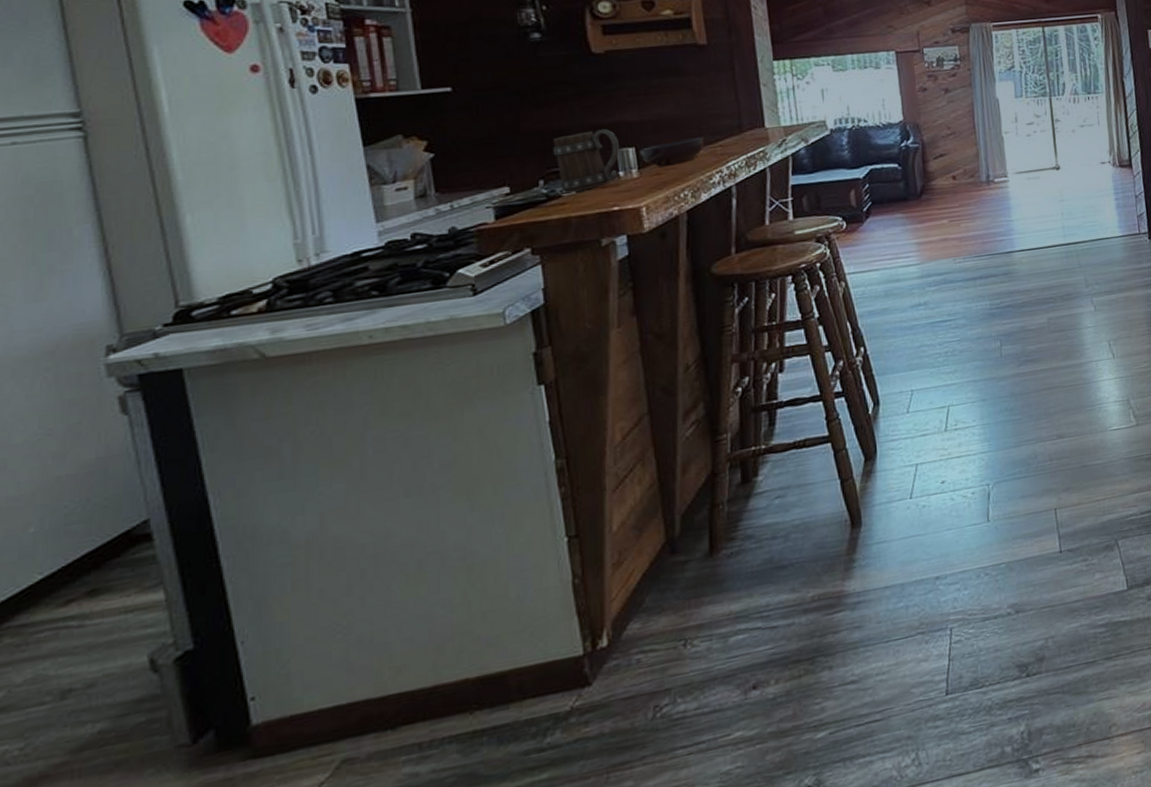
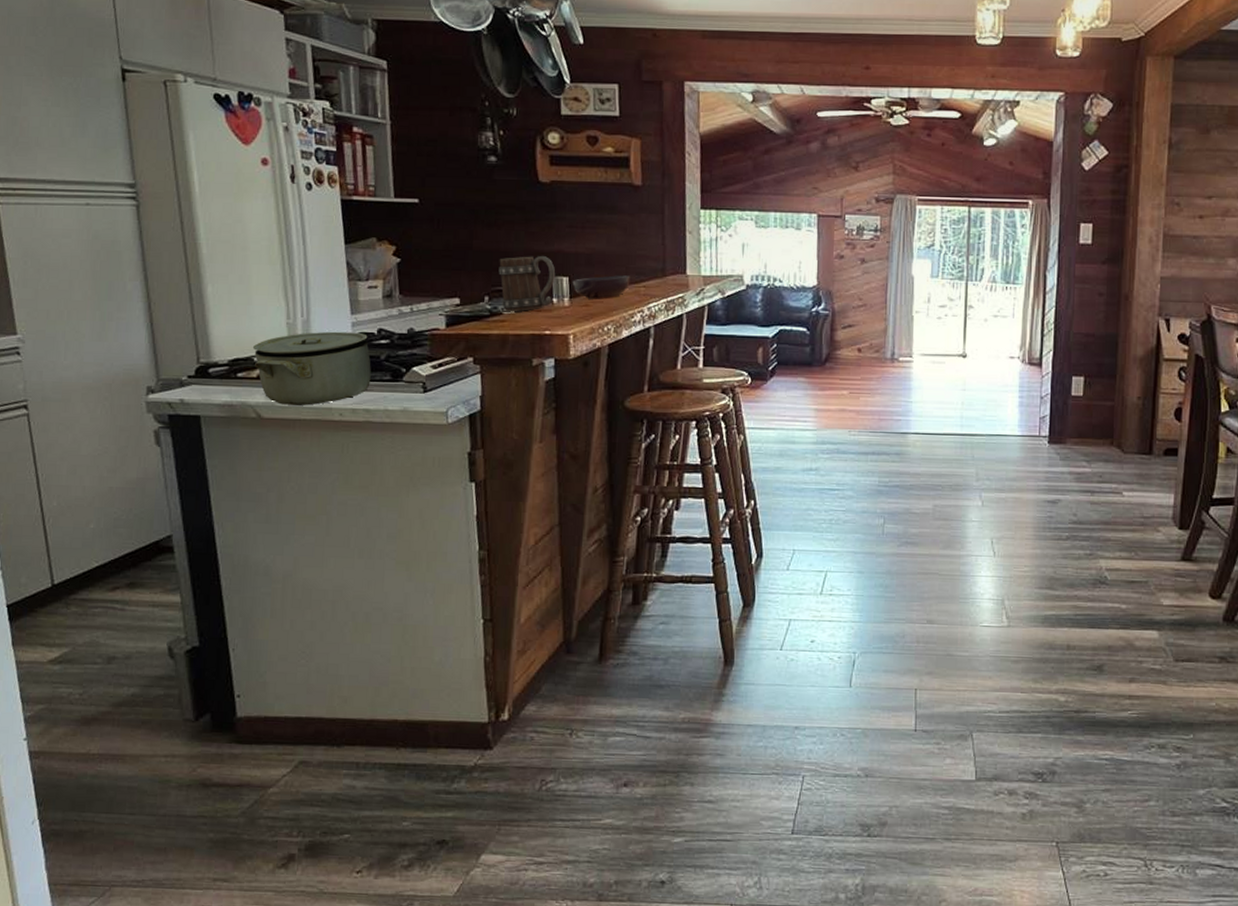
cooking pot: none [249,241,406,338] -> present [252,331,371,406]

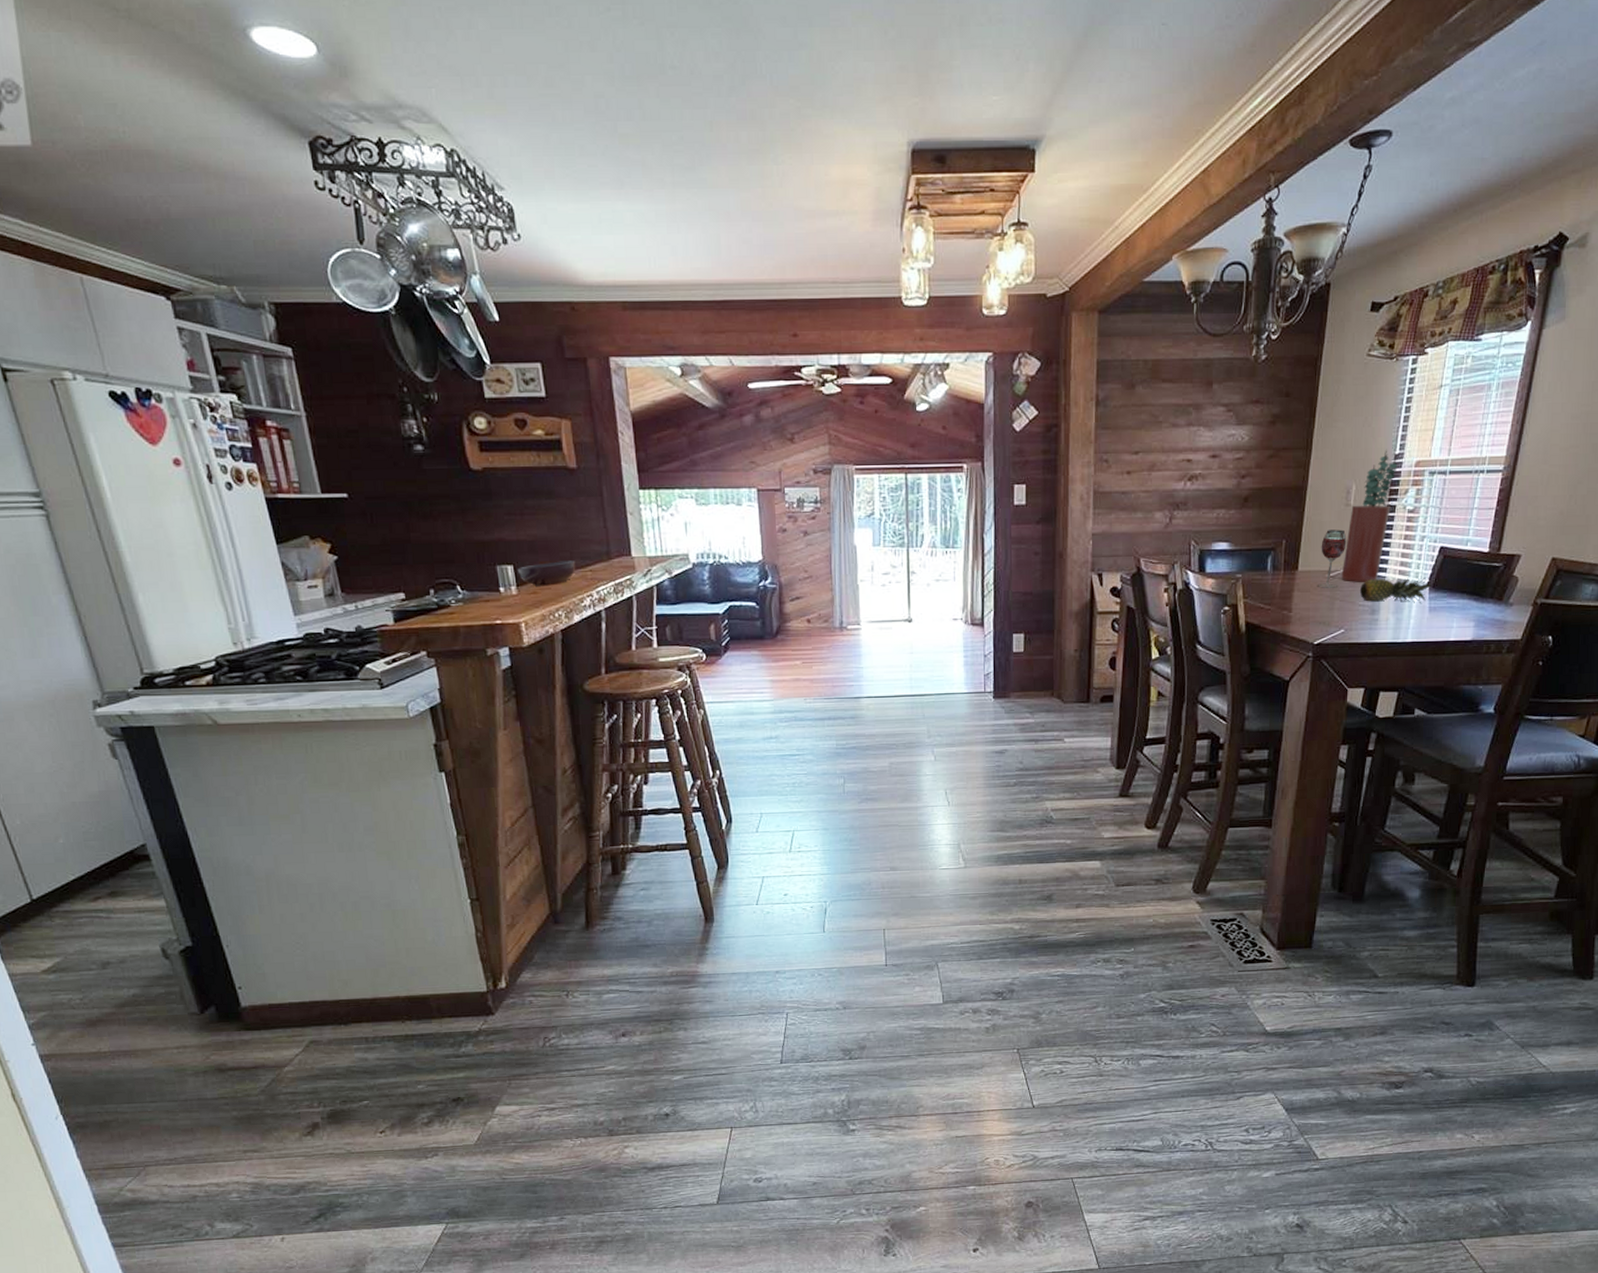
cooking pot: present [252,331,371,406] -> none [196,633,325,710]
beer mug: present [498,256,556,312] -> none [439,546,500,604]

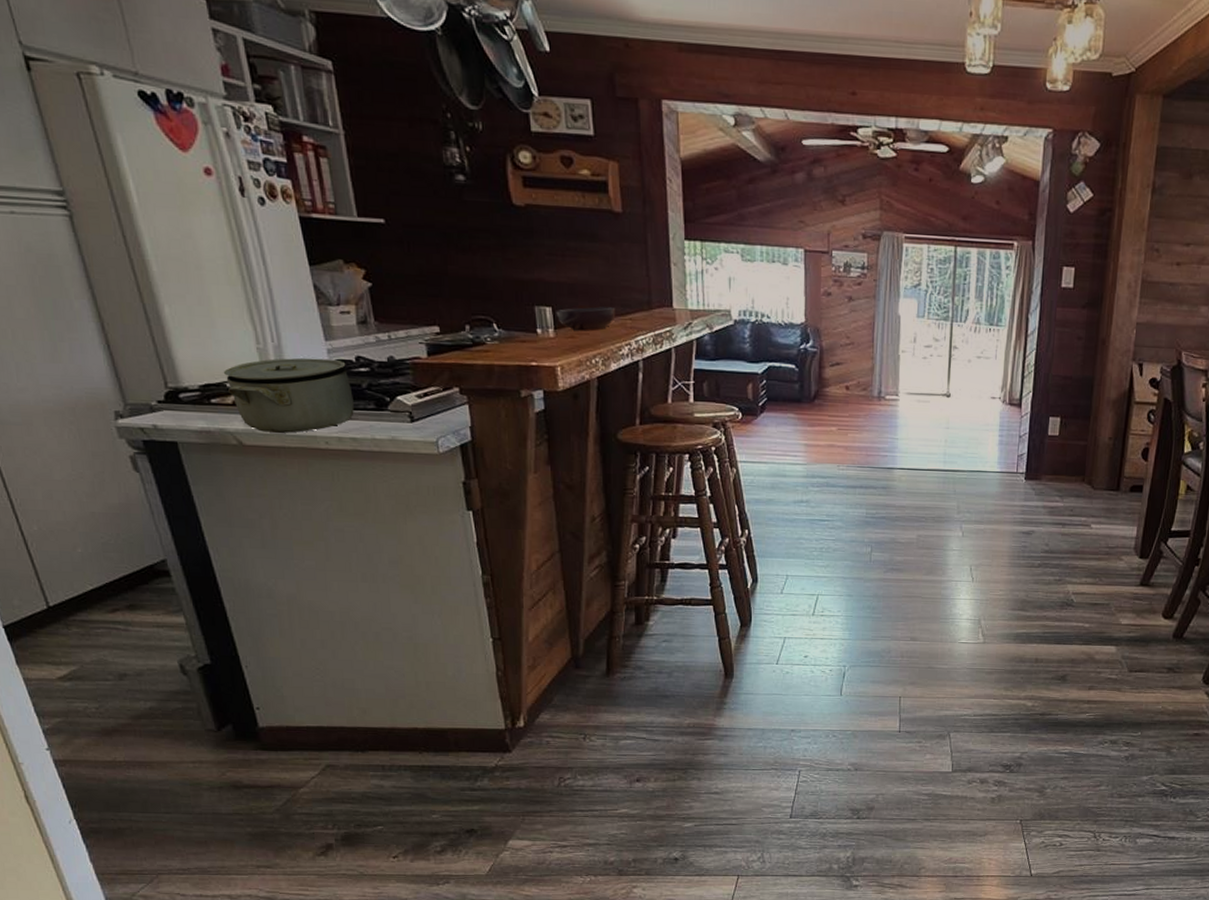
cooking pot: none [196,633,325,710] -> present [223,357,354,433]

